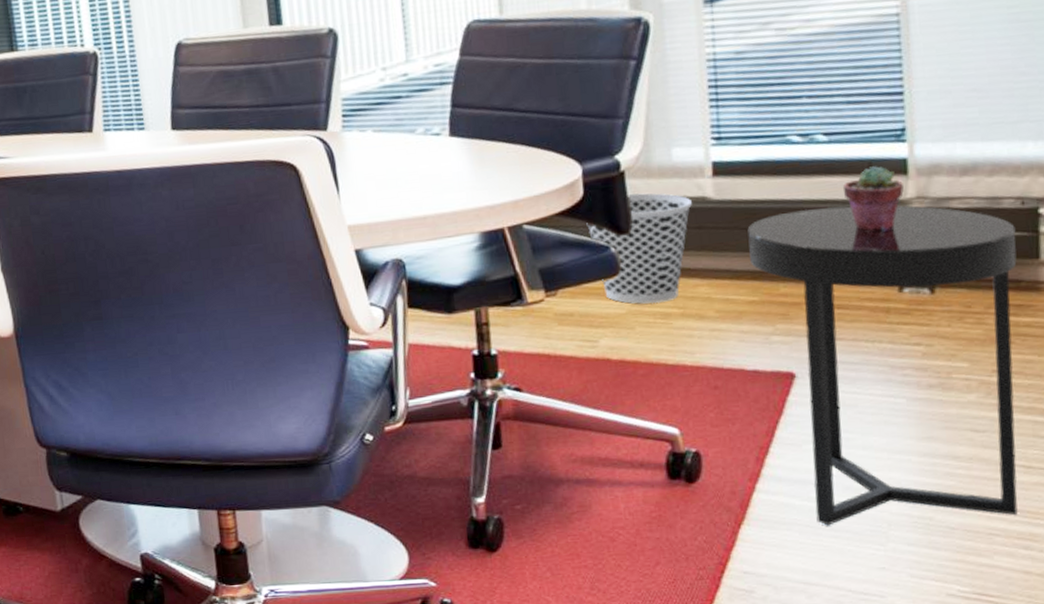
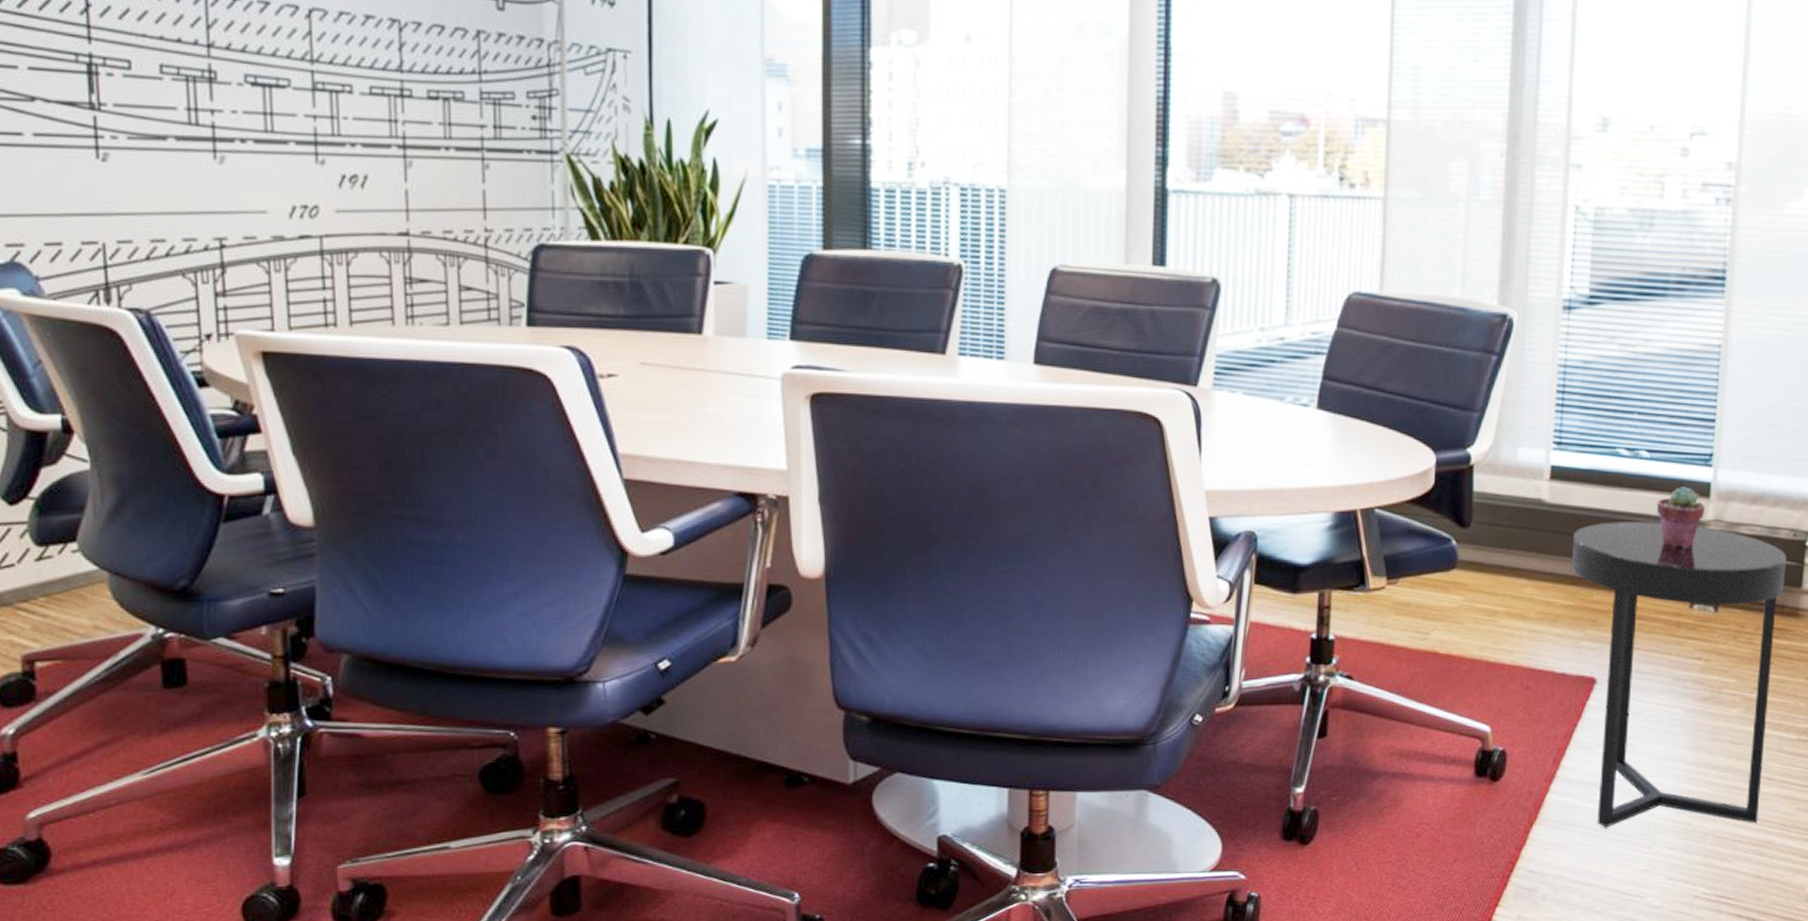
wastebasket: present [586,193,692,304] -> none [1433,489,1529,599]

